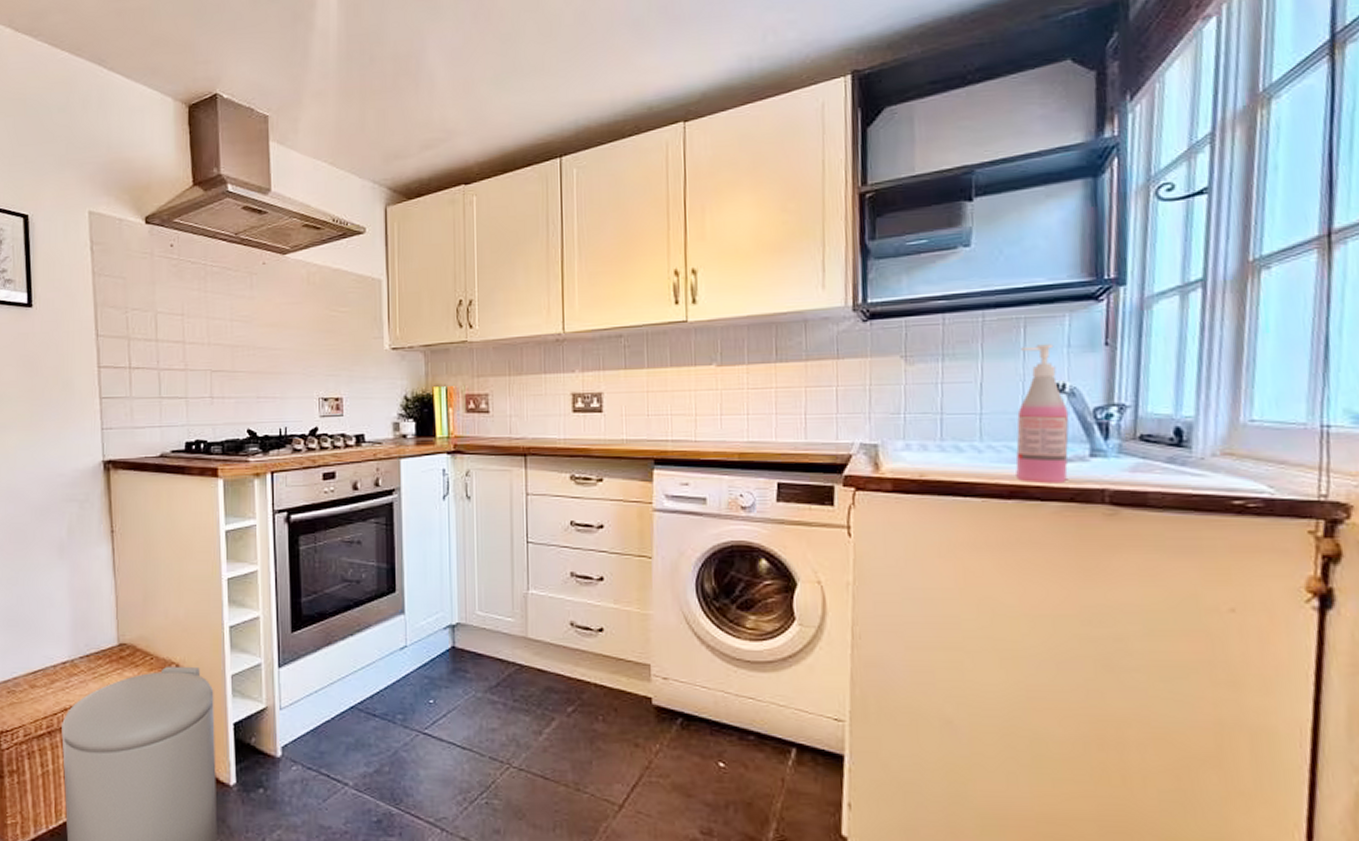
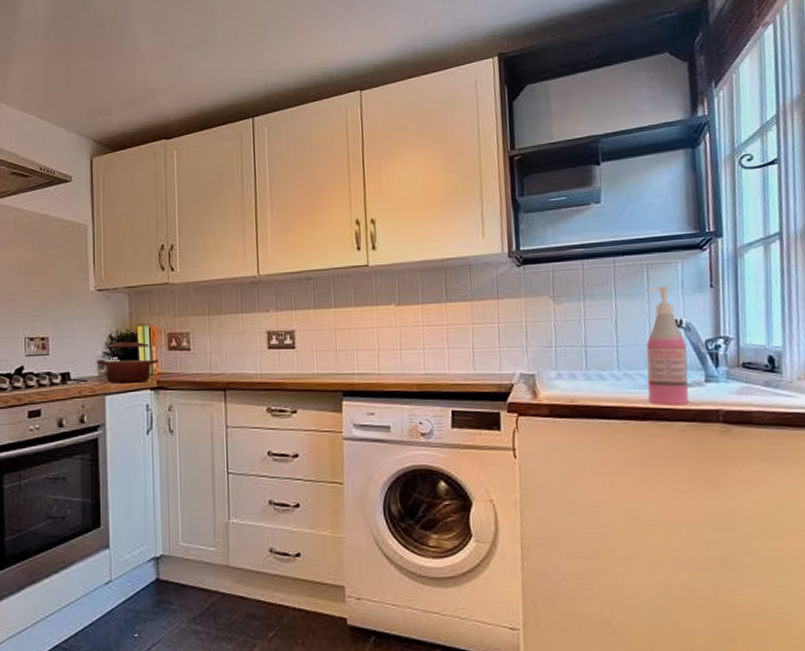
saucepan: none [392,398,456,447] -> present [97,336,159,384]

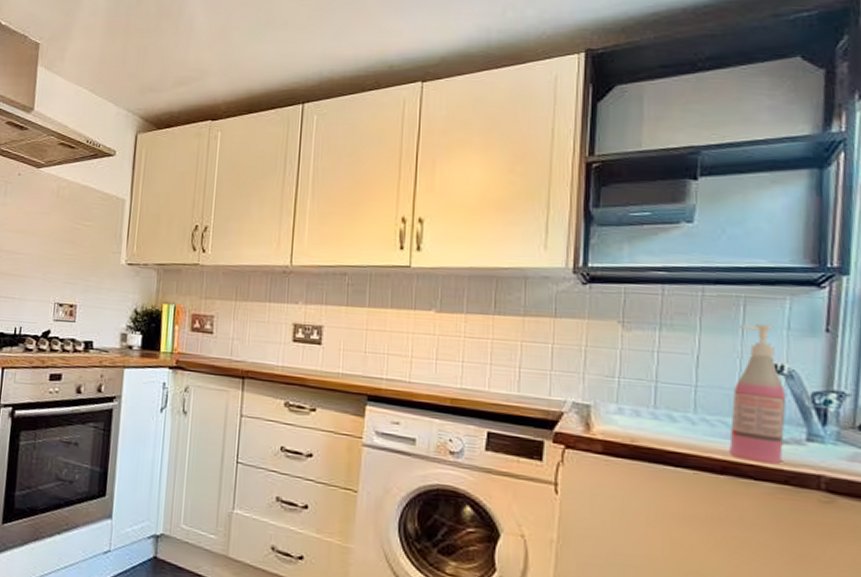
saucepan: present [97,336,159,384] -> none [120,313,180,360]

